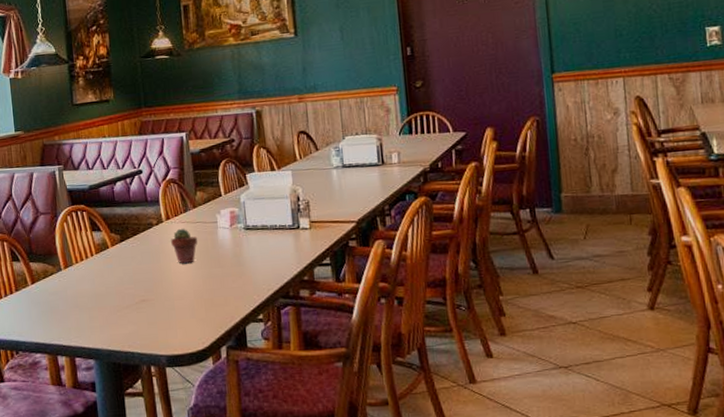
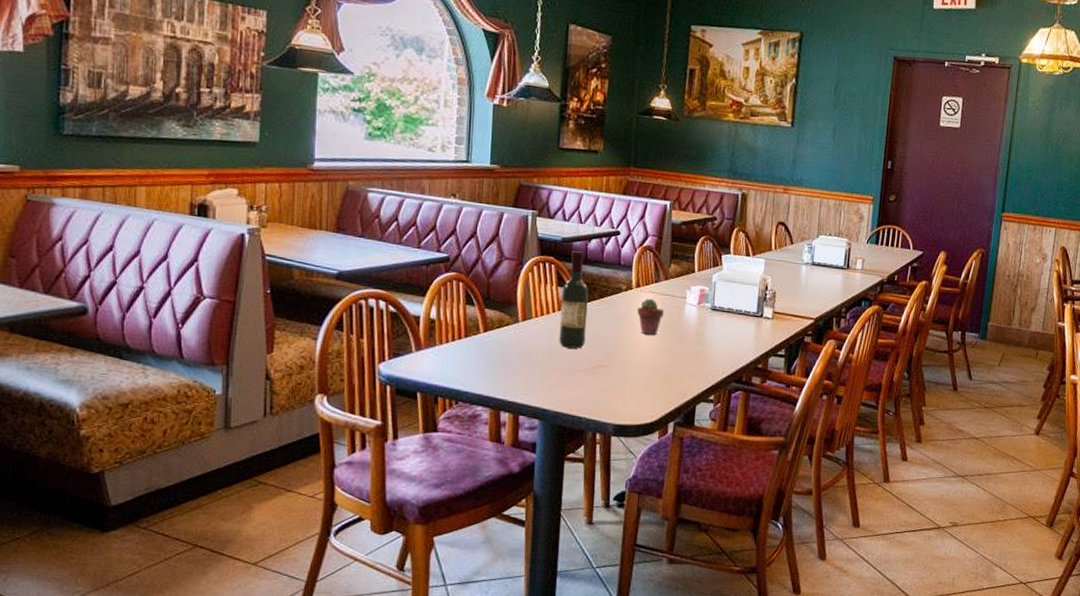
wine bottle: none [96,195,126,288] -> present [559,251,589,349]

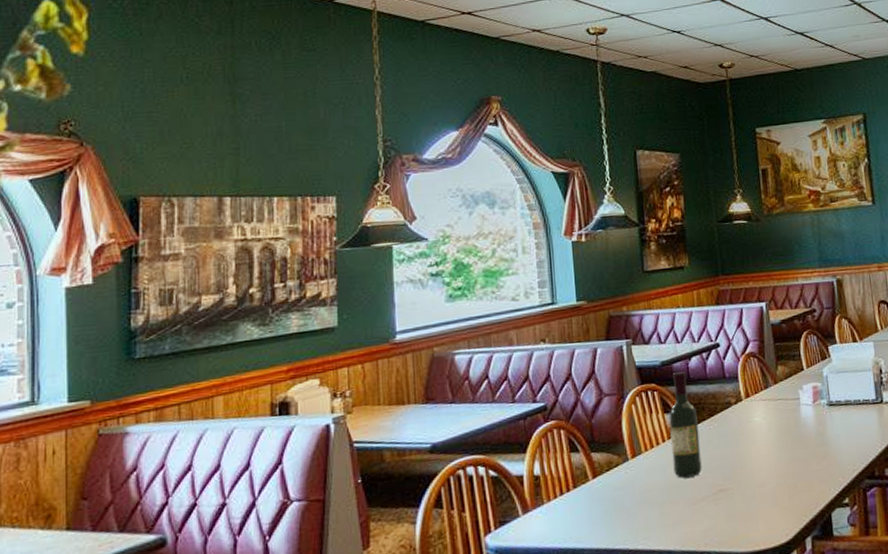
potted succulent: present [637,298,665,335] -> none [751,406,780,446]

